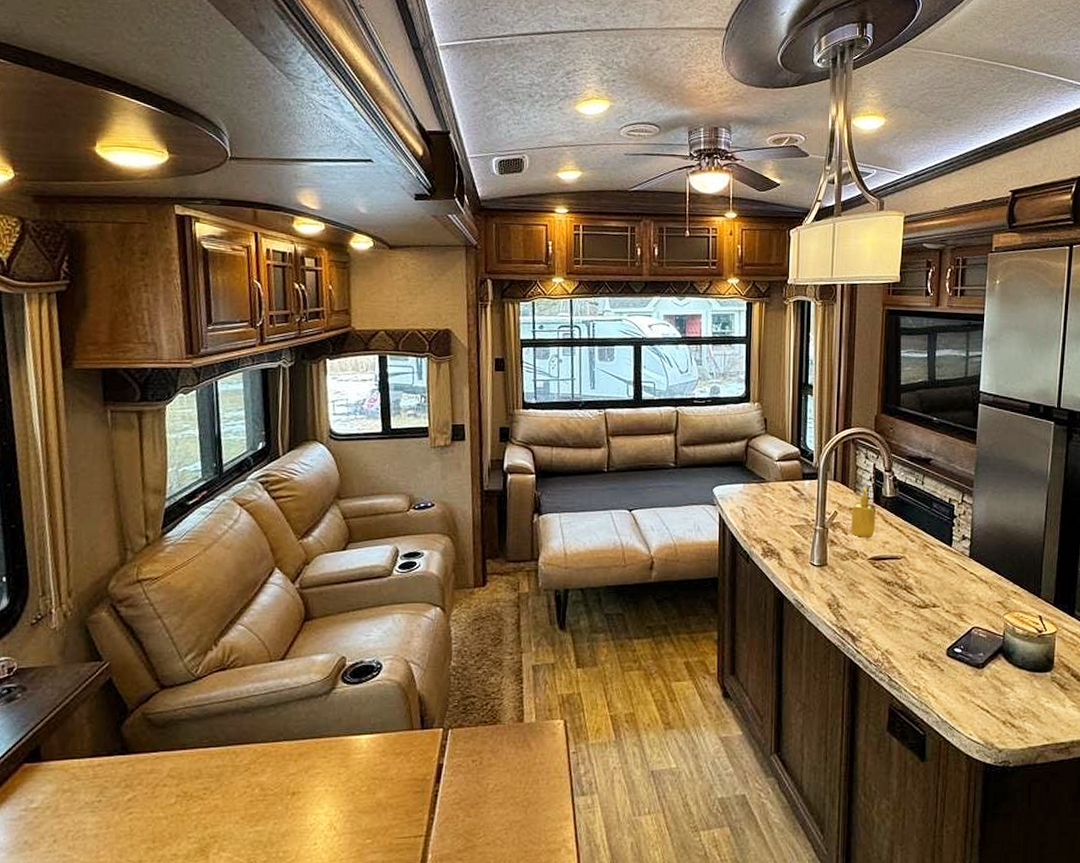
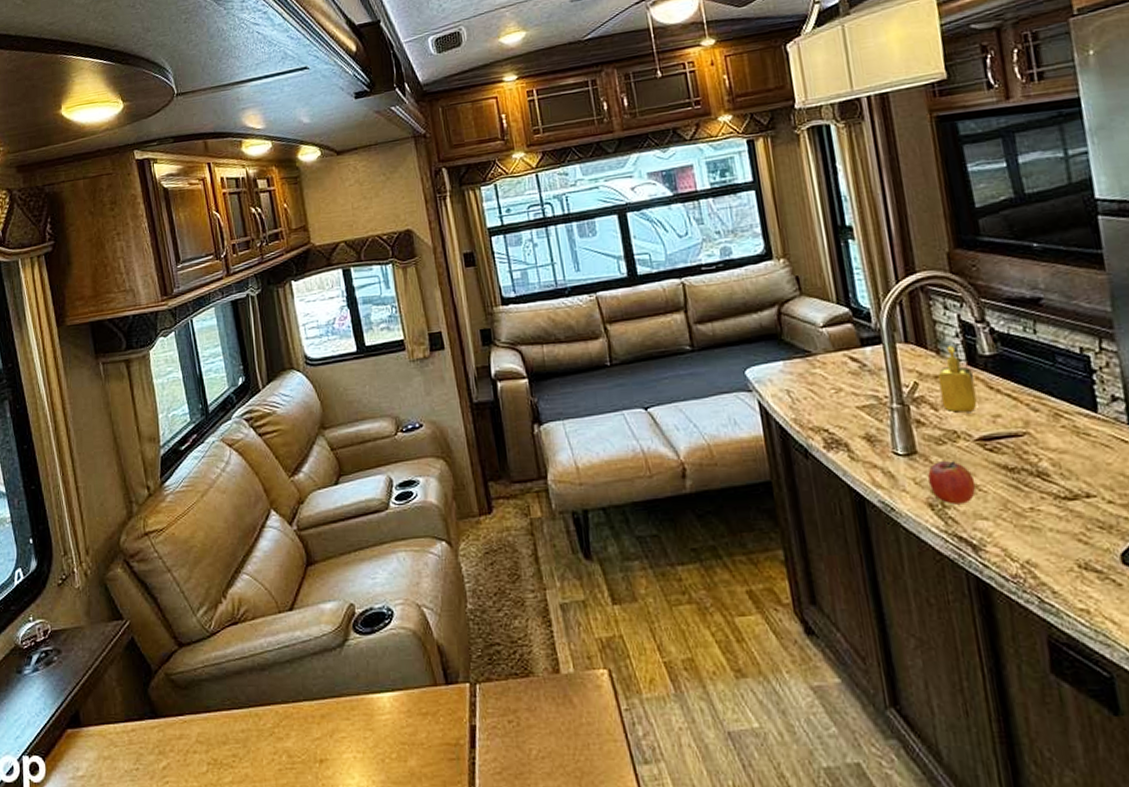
fruit: none [831,573,863,606] -> present [927,461,976,505]

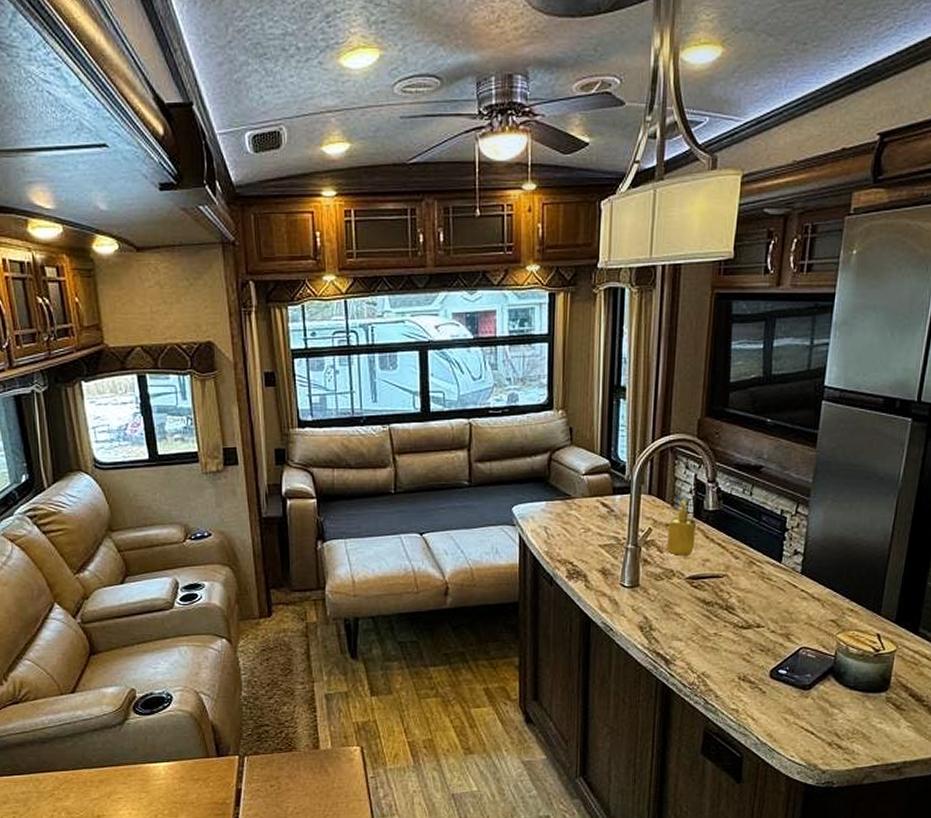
fruit: present [927,461,976,505] -> none [644,594,679,628]

